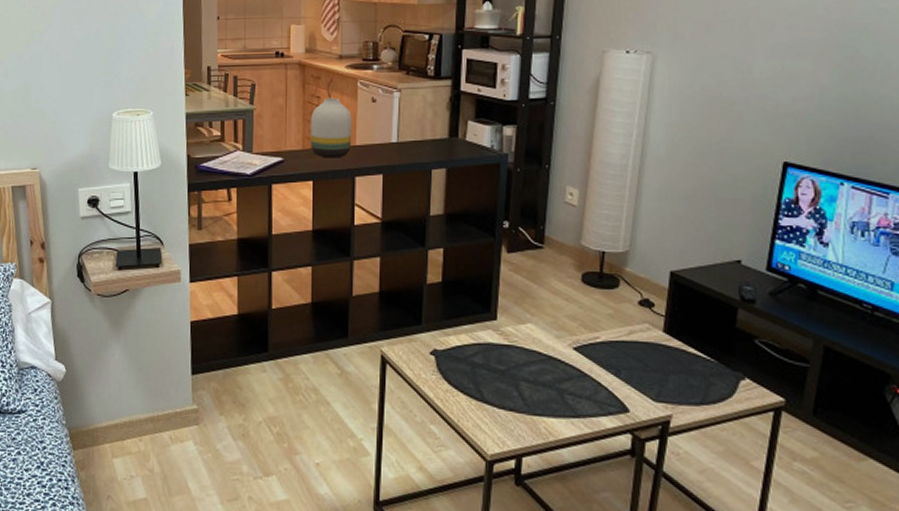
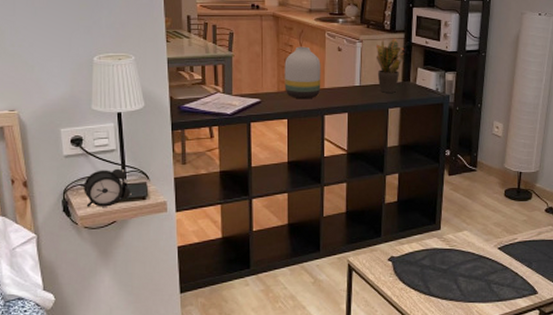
alarm clock: none [94,232,145,274] -> present [80,168,132,207]
potted plant: none [418,86,452,151] -> present [377,38,405,93]

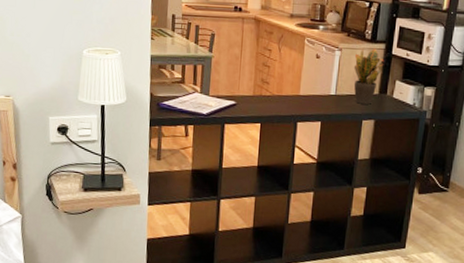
alarm clock: present [80,168,132,207] -> none [62,158,109,195]
vase: present [284,46,321,99] -> none [260,51,298,105]

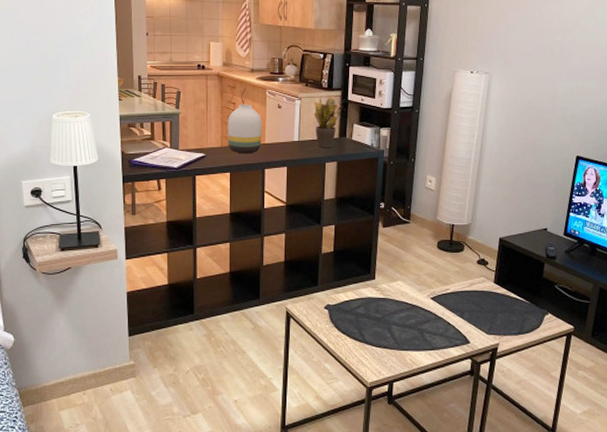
vase: none [260,51,298,105] -> present [228,104,262,154]

